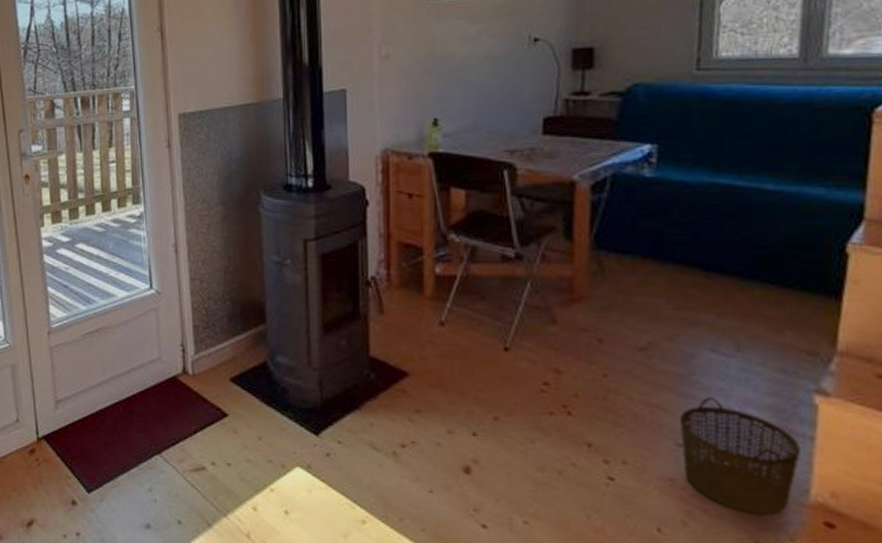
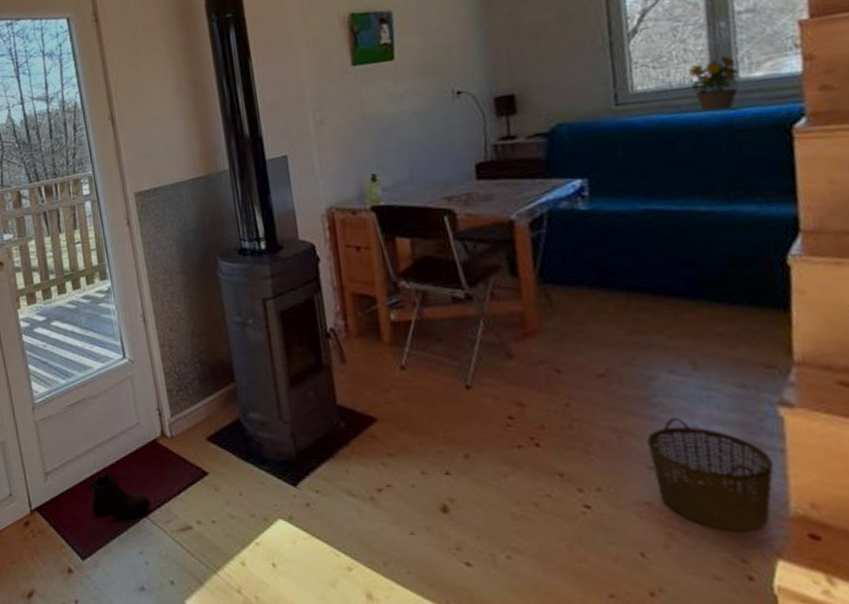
boot: none [99,406,166,454] -> present [87,473,151,518]
flowerpot: none [776,28,827,86] -> present [689,55,740,112]

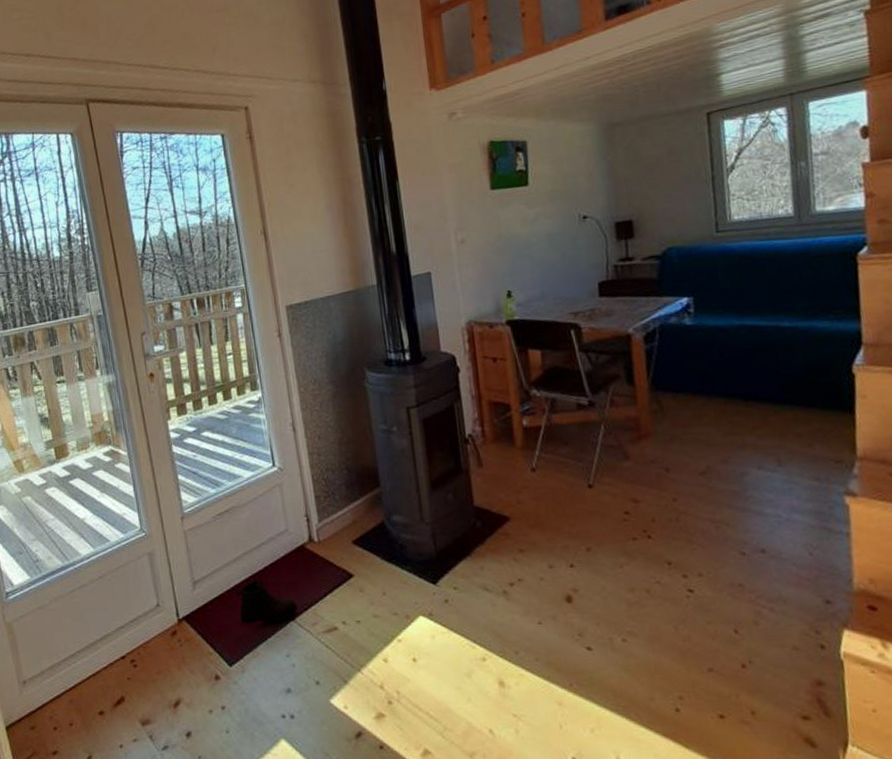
basket: present [646,417,774,532] -> none [739,507,842,607]
flowerpot: present [689,55,740,112] -> none [776,191,816,240]

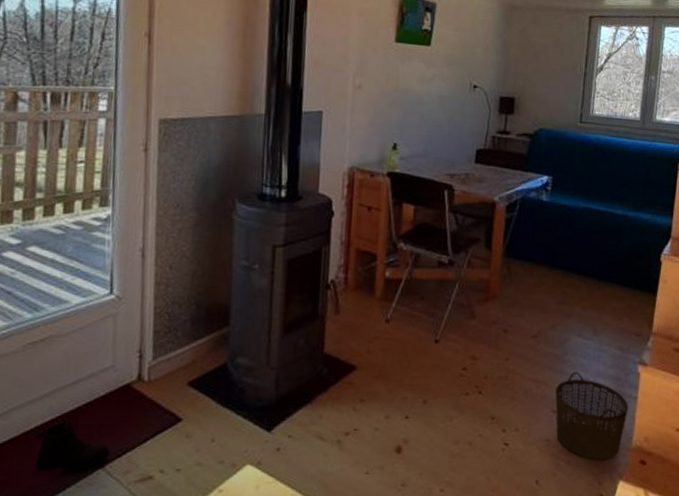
basket: none [739,507,842,607] -> present [554,371,629,461]

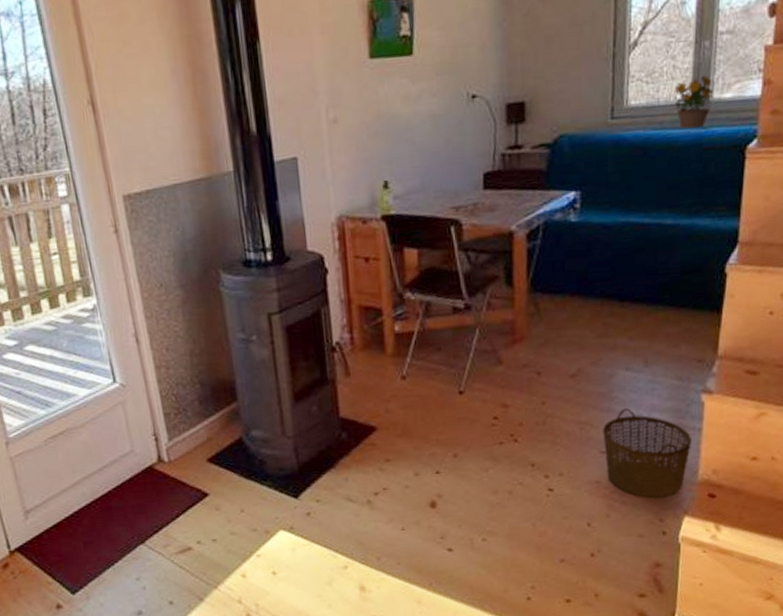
boot: present [34,420,111,471] -> none [75,503,148,551]
flowerpot: none [627,101,656,141] -> present [674,75,713,130]

